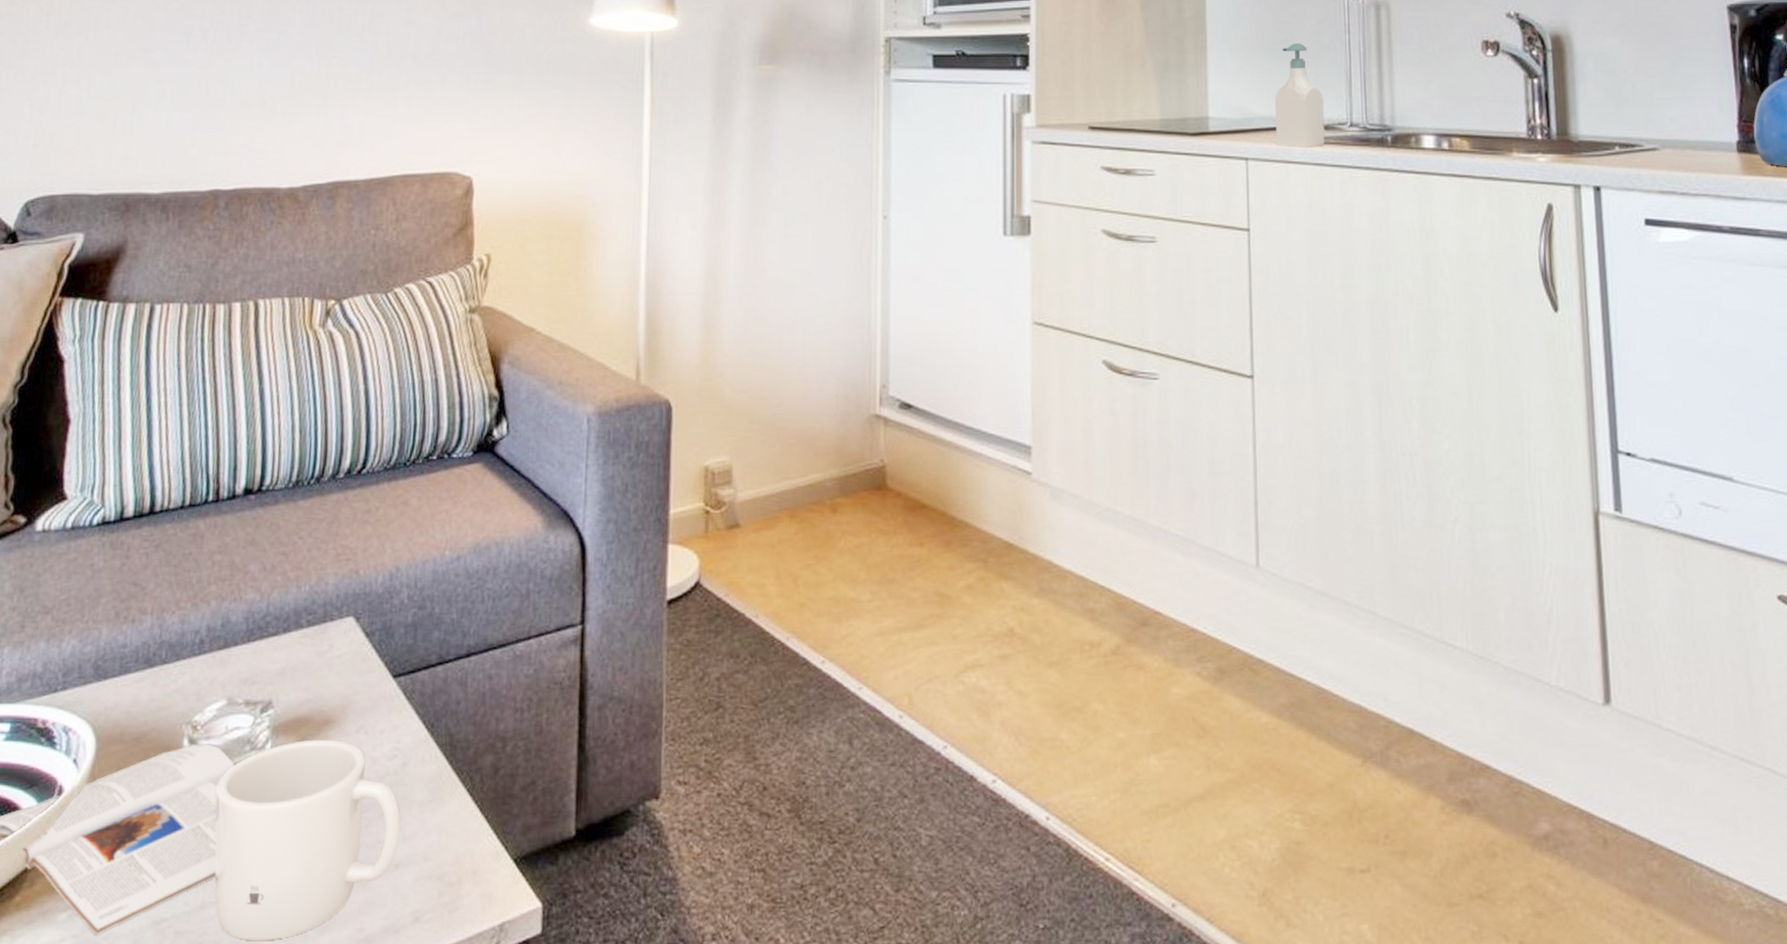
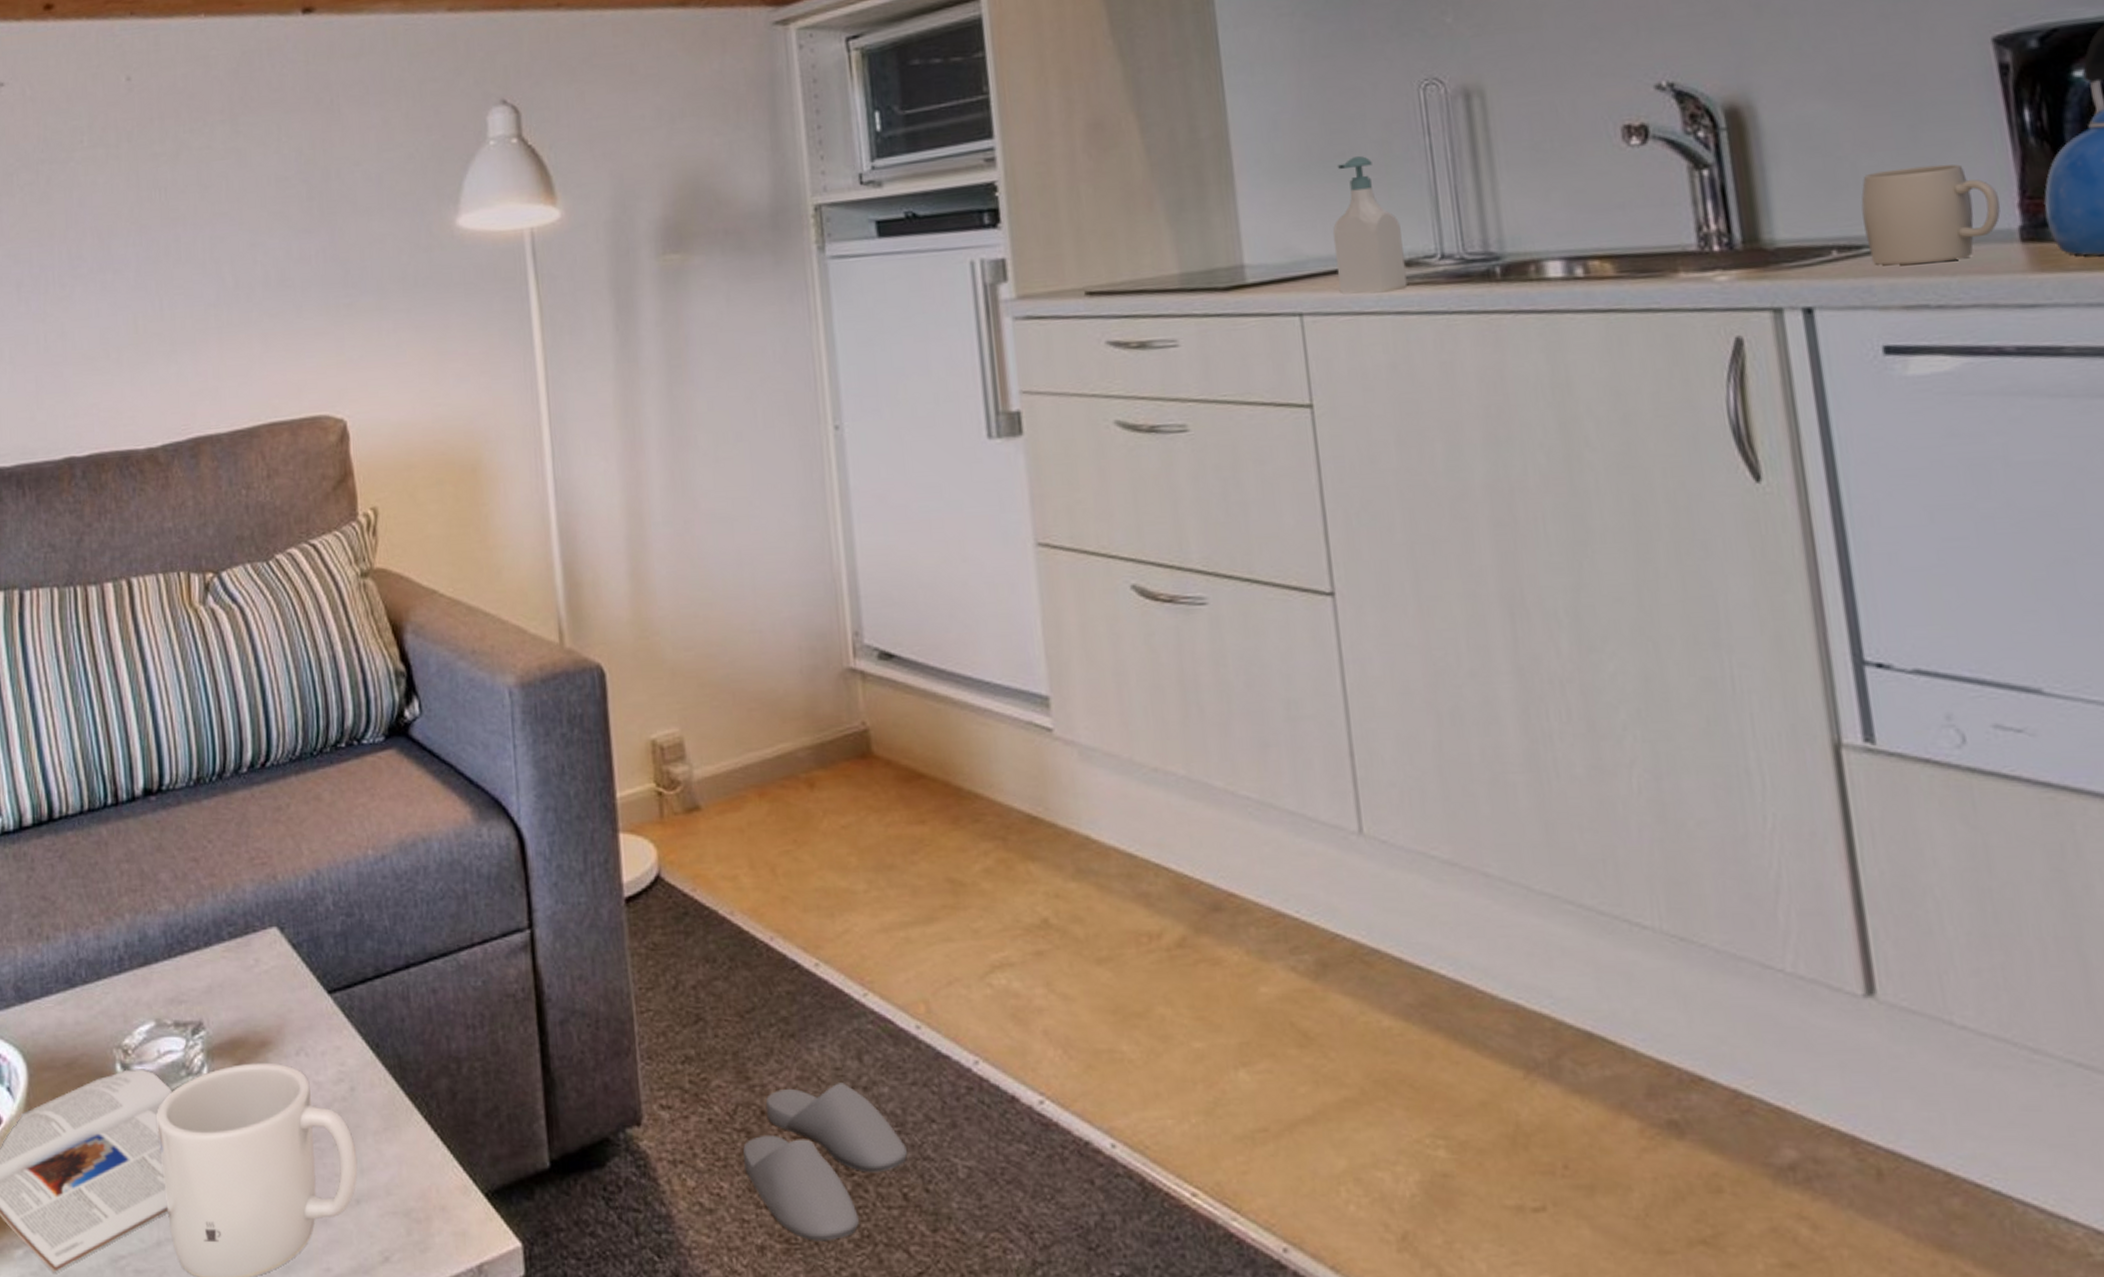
slippers: none [744,763,882,900] -> present [743,1083,908,1241]
mug: none [1636,92,1726,162] -> present [1861,164,2001,266]

